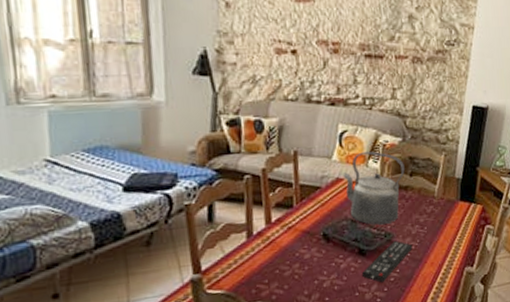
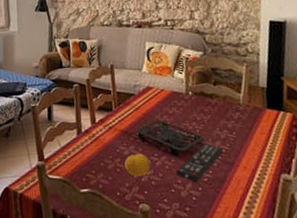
fruit: none [304,256,335,282] -> present [124,154,151,176]
kettle: present [344,151,405,225] -> none [153,63,209,128]

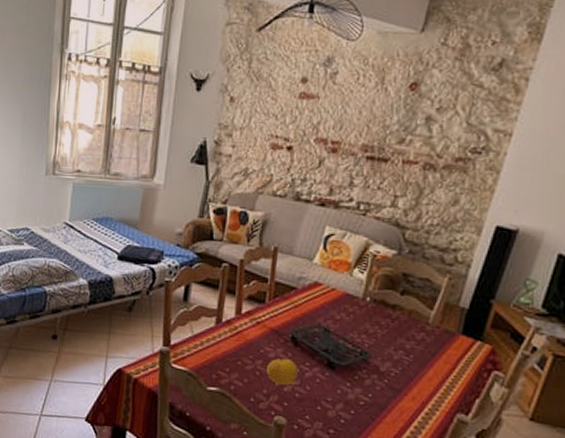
remote control: present [176,143,224,181] -> none [328,361,392,403]

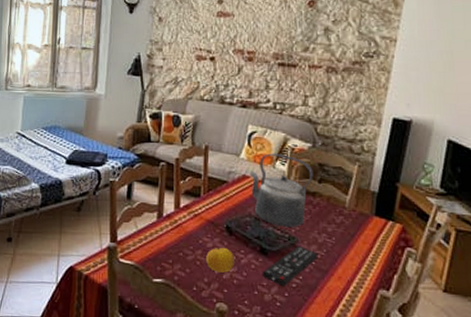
kettle: none [324,259,396,342] -> present [251,153,313,227]
remote control: none [328,361,392,403] -> present [263,245,318,286]

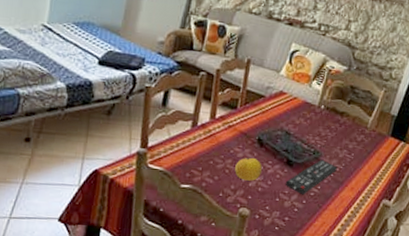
kettle: present [251,153,313,227] -> none [286,72,345,143]

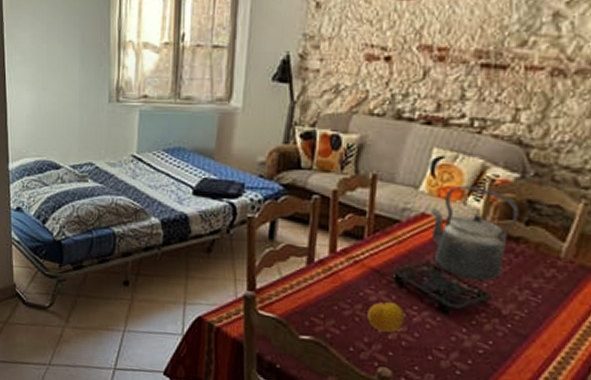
kettle: none [286,72,345,143] -> present [432,185,519,281]
remote control: present [286,159,338,194] -> none [440,303,517,351]

